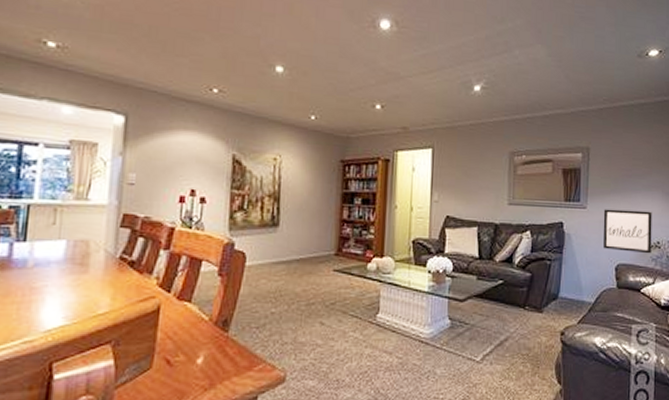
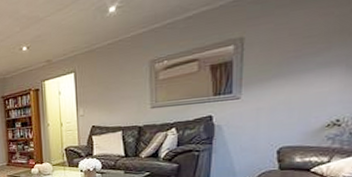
wall art: present [603,209,652,254] -> none [261,89,330,135]

